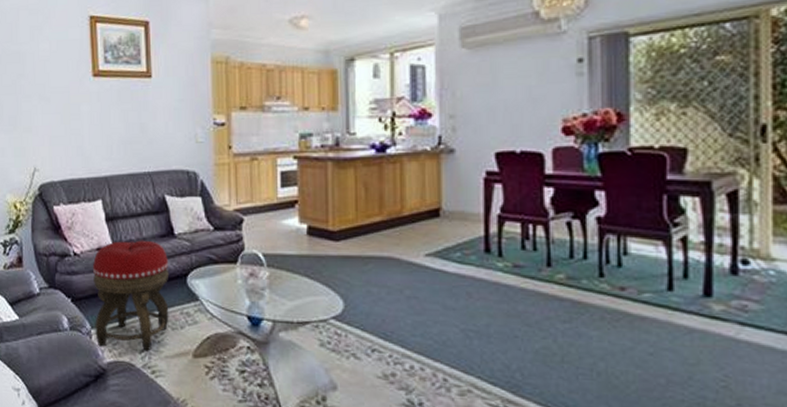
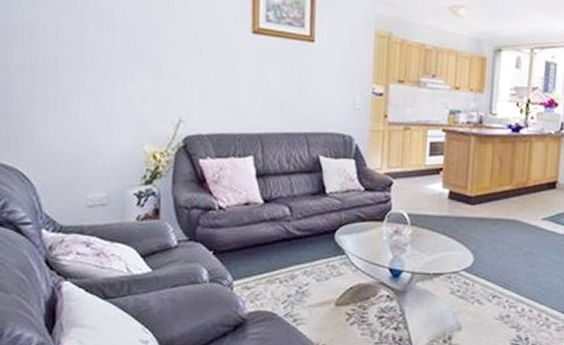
footstool: present [92,240,169,351] -> none [237,197,318,301]

